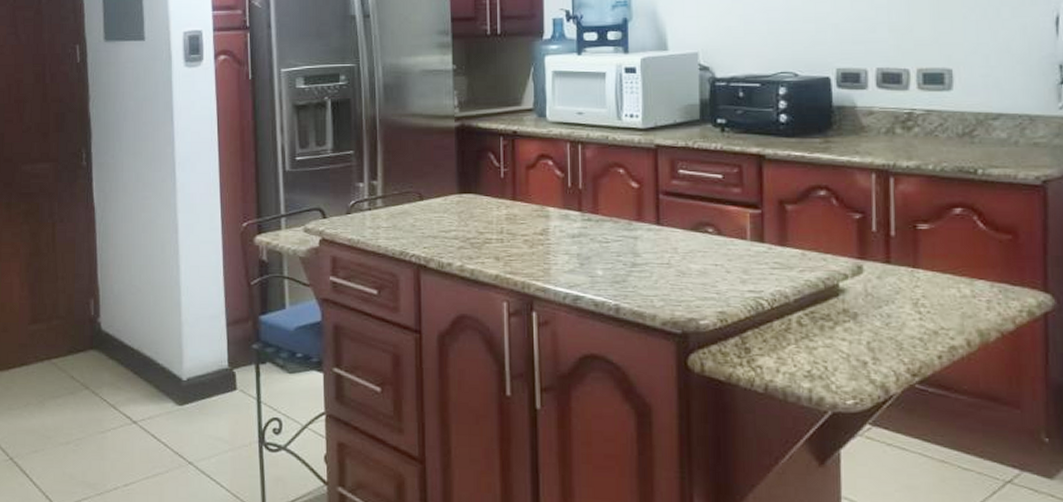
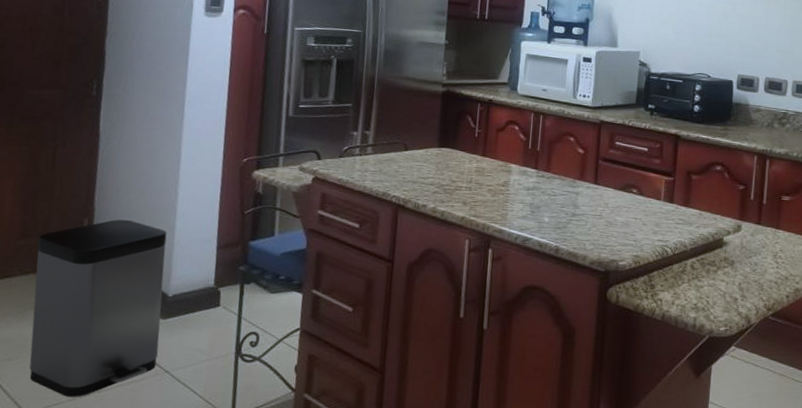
pedal bin: none [49,298,179,491] -> present [29,219,167,397]

